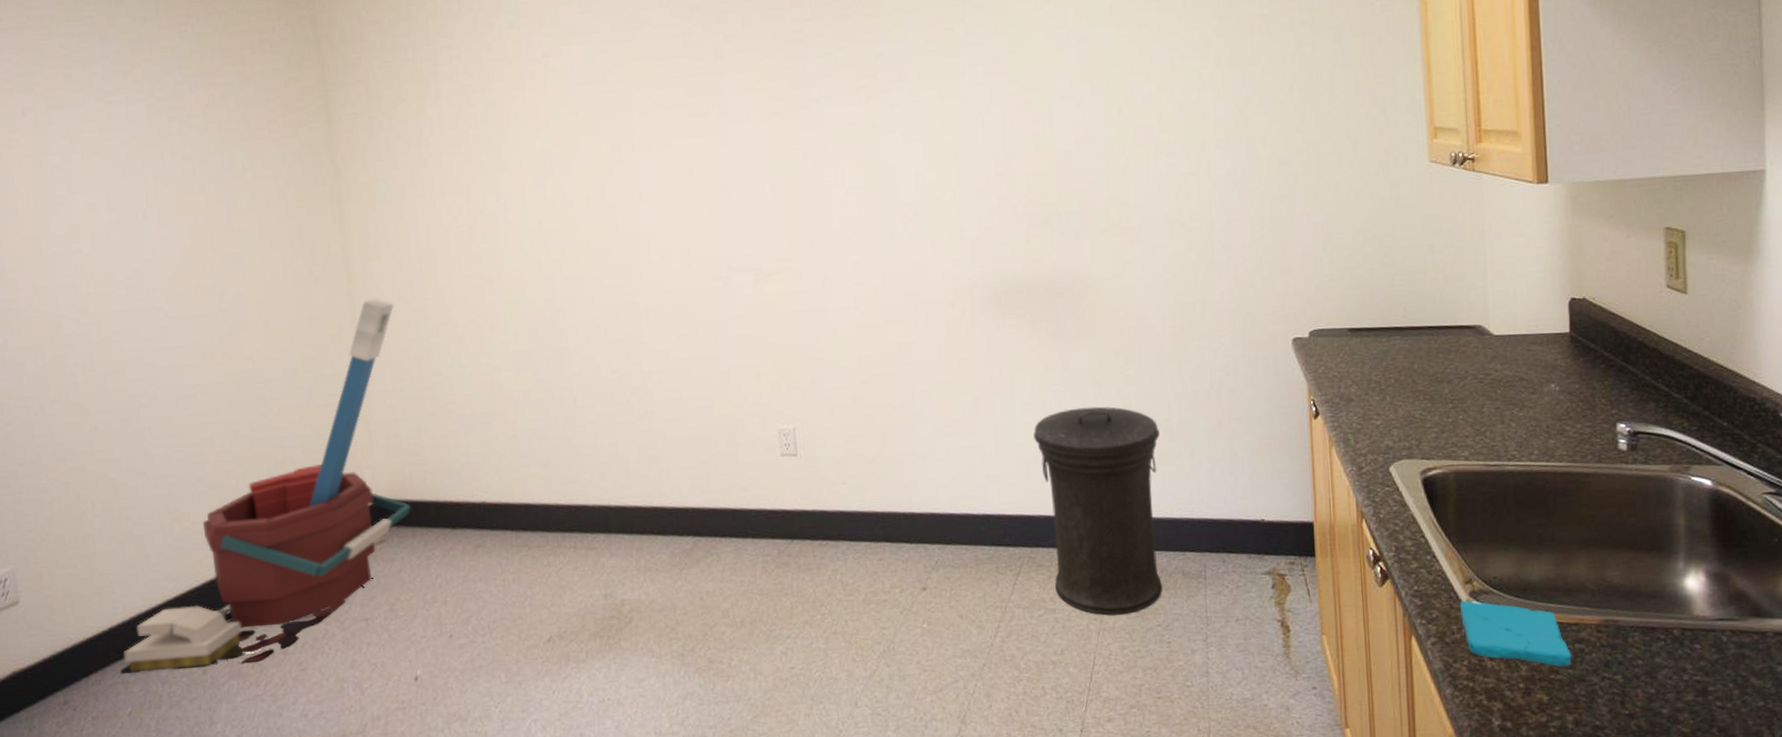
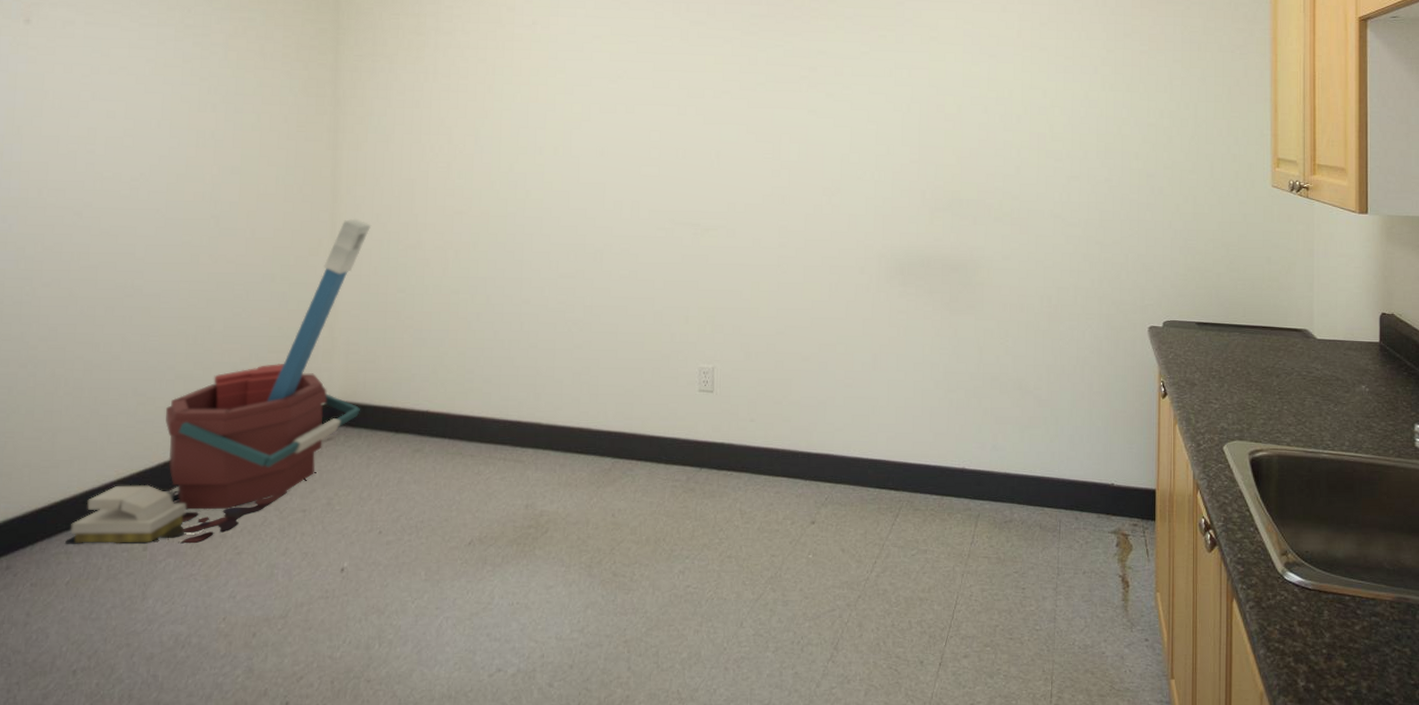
trash can: present [1034,406,1162,615] -> none [922,371,1030,560]
sponge: present [1460,600,1572,668] -> none [1276,570,1369,637]

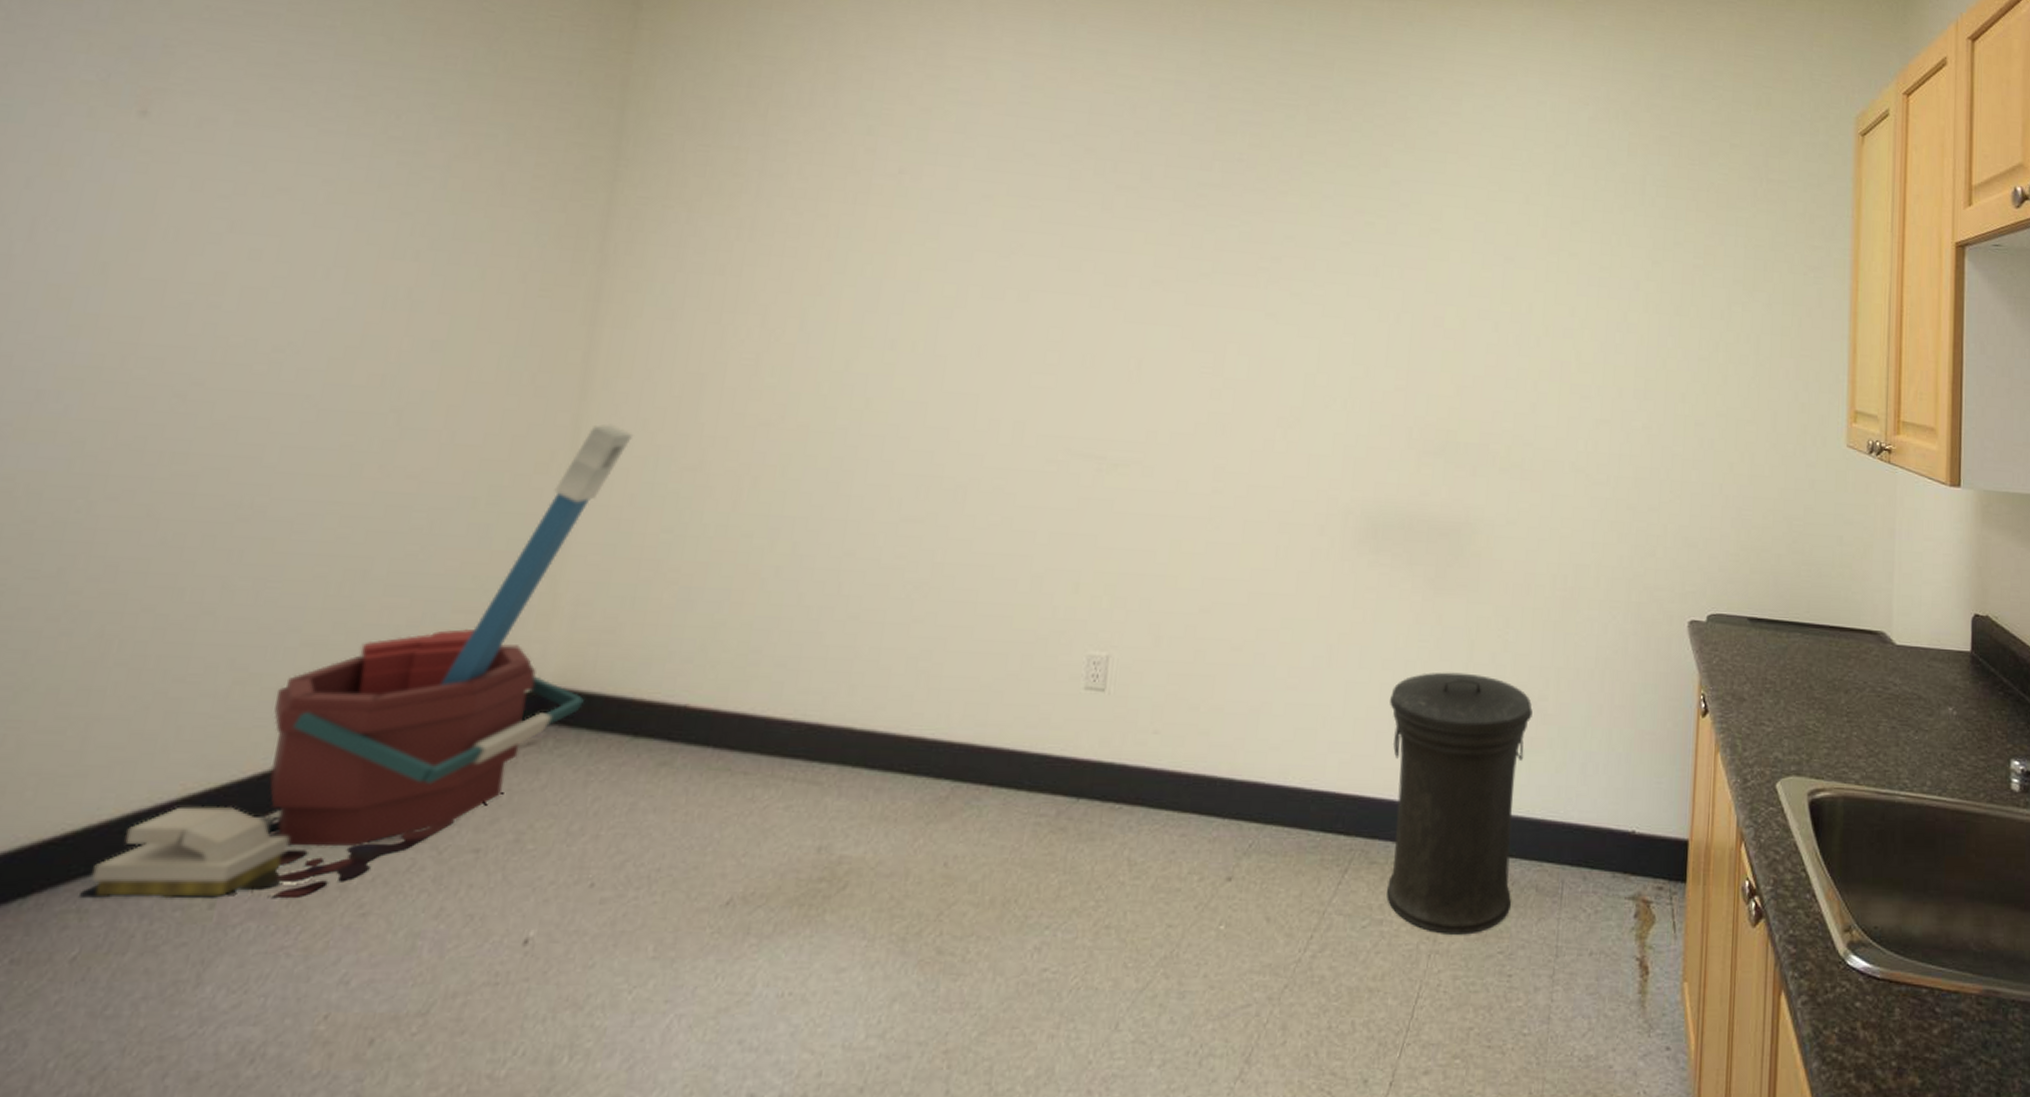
trash can: none [922,371,1030,560] -> present [1387,672,1533,935]

